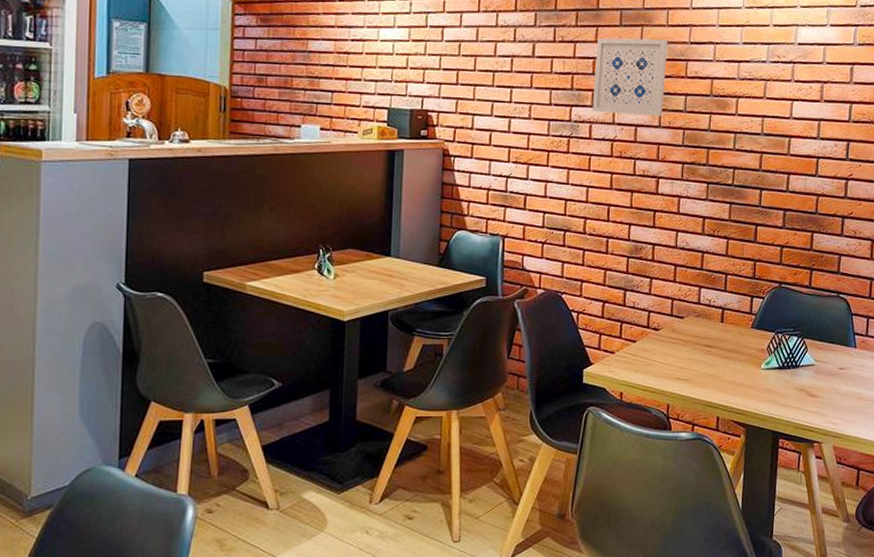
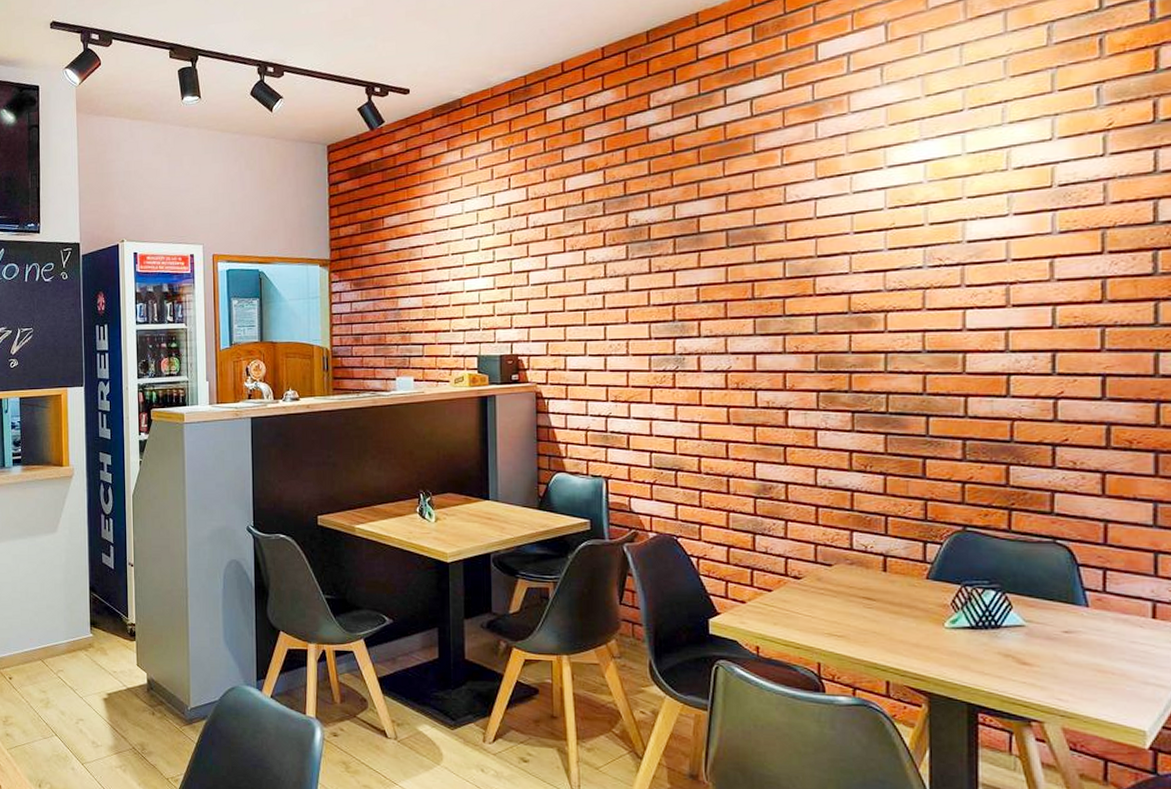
wall art: present [592,38,669,116] -> none [699,256,789,343]

